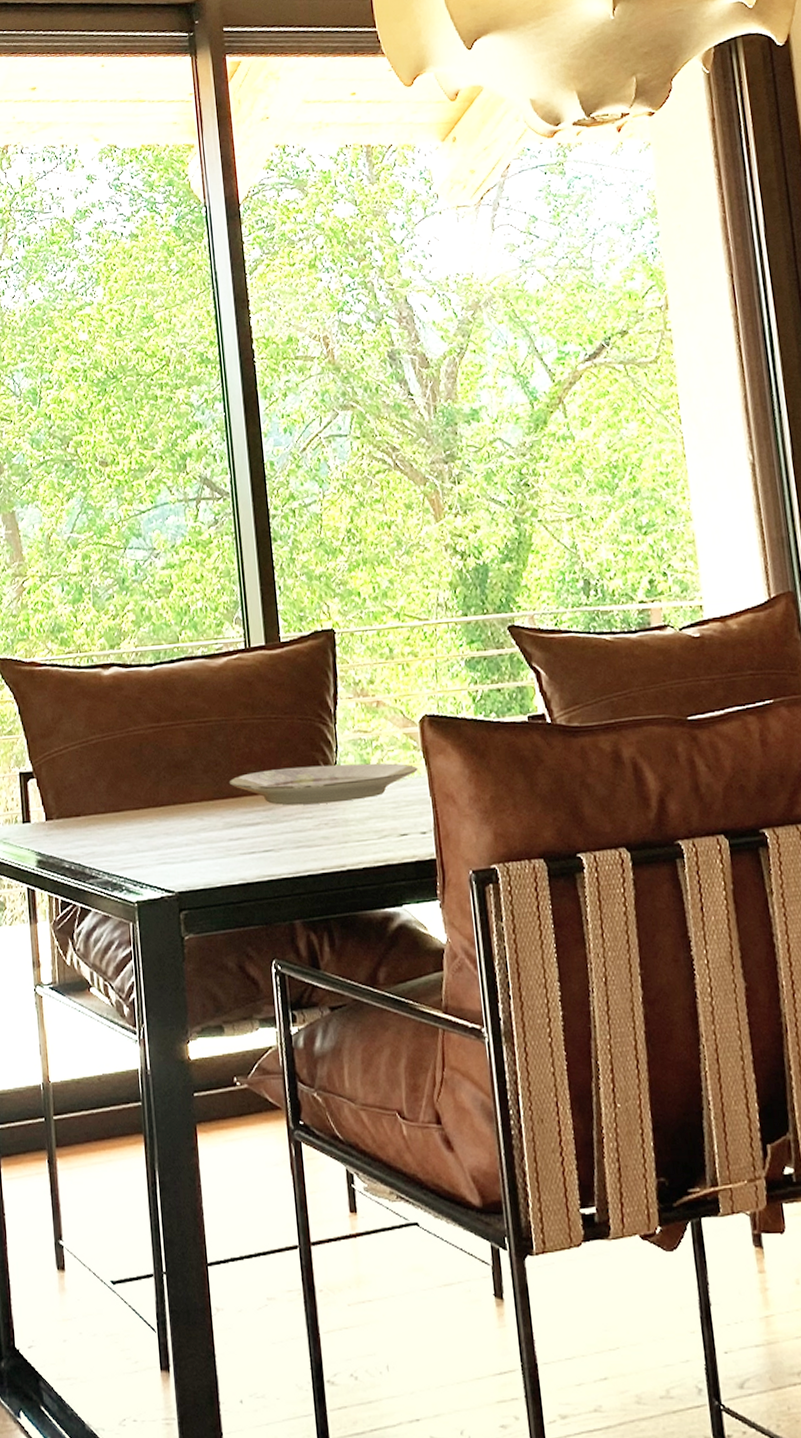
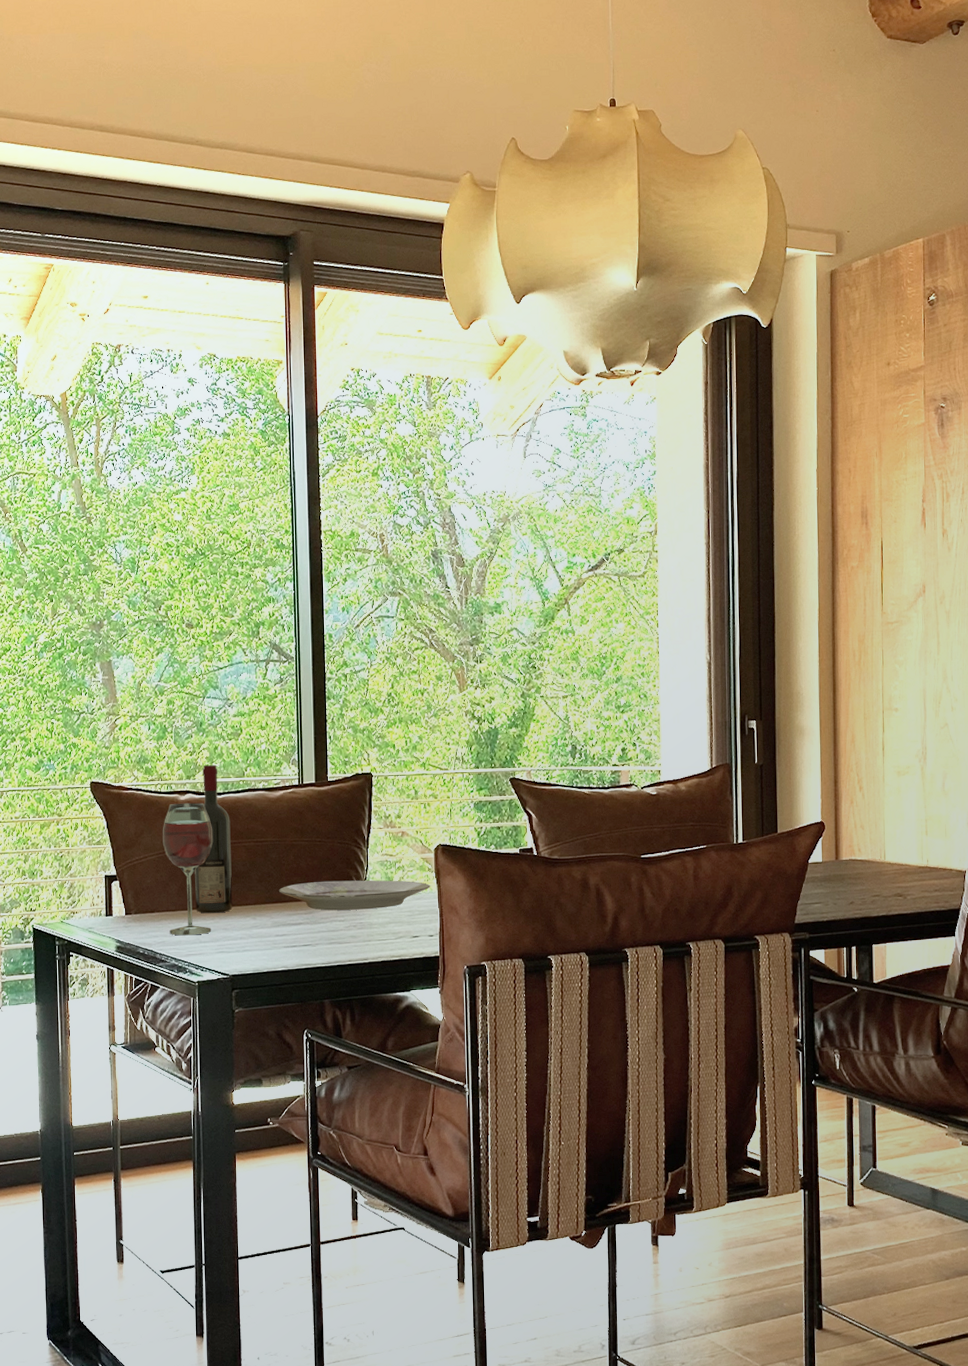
wineglass: none [84,677,150,845] -> present [162,802,213,936]
wine bottle: none [126,630,174,815] -> present [195,765,233,913]

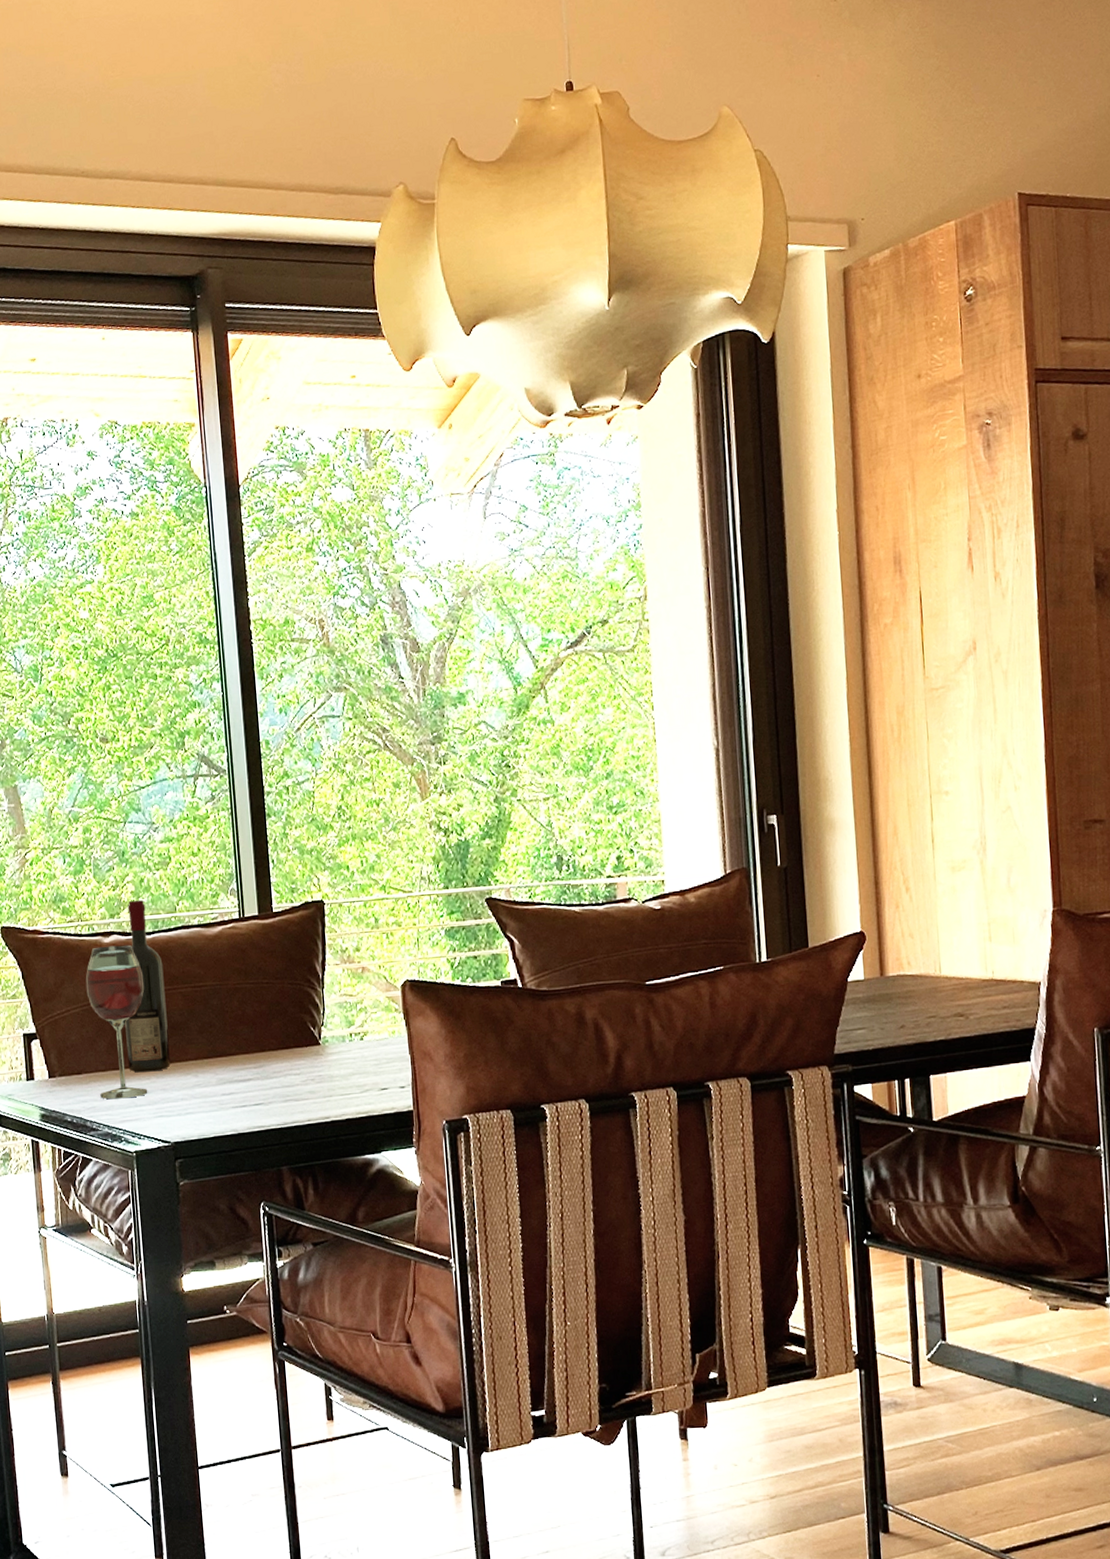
plate: present [278,880,430,911] -> none [222,1024,399,1063]

